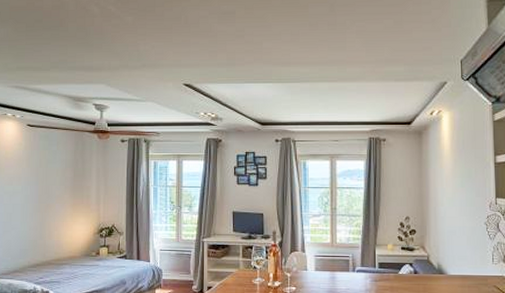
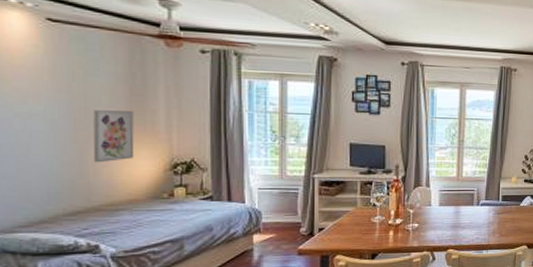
wall art: none [48,188,76,228] -> present [93,110,135,163]

